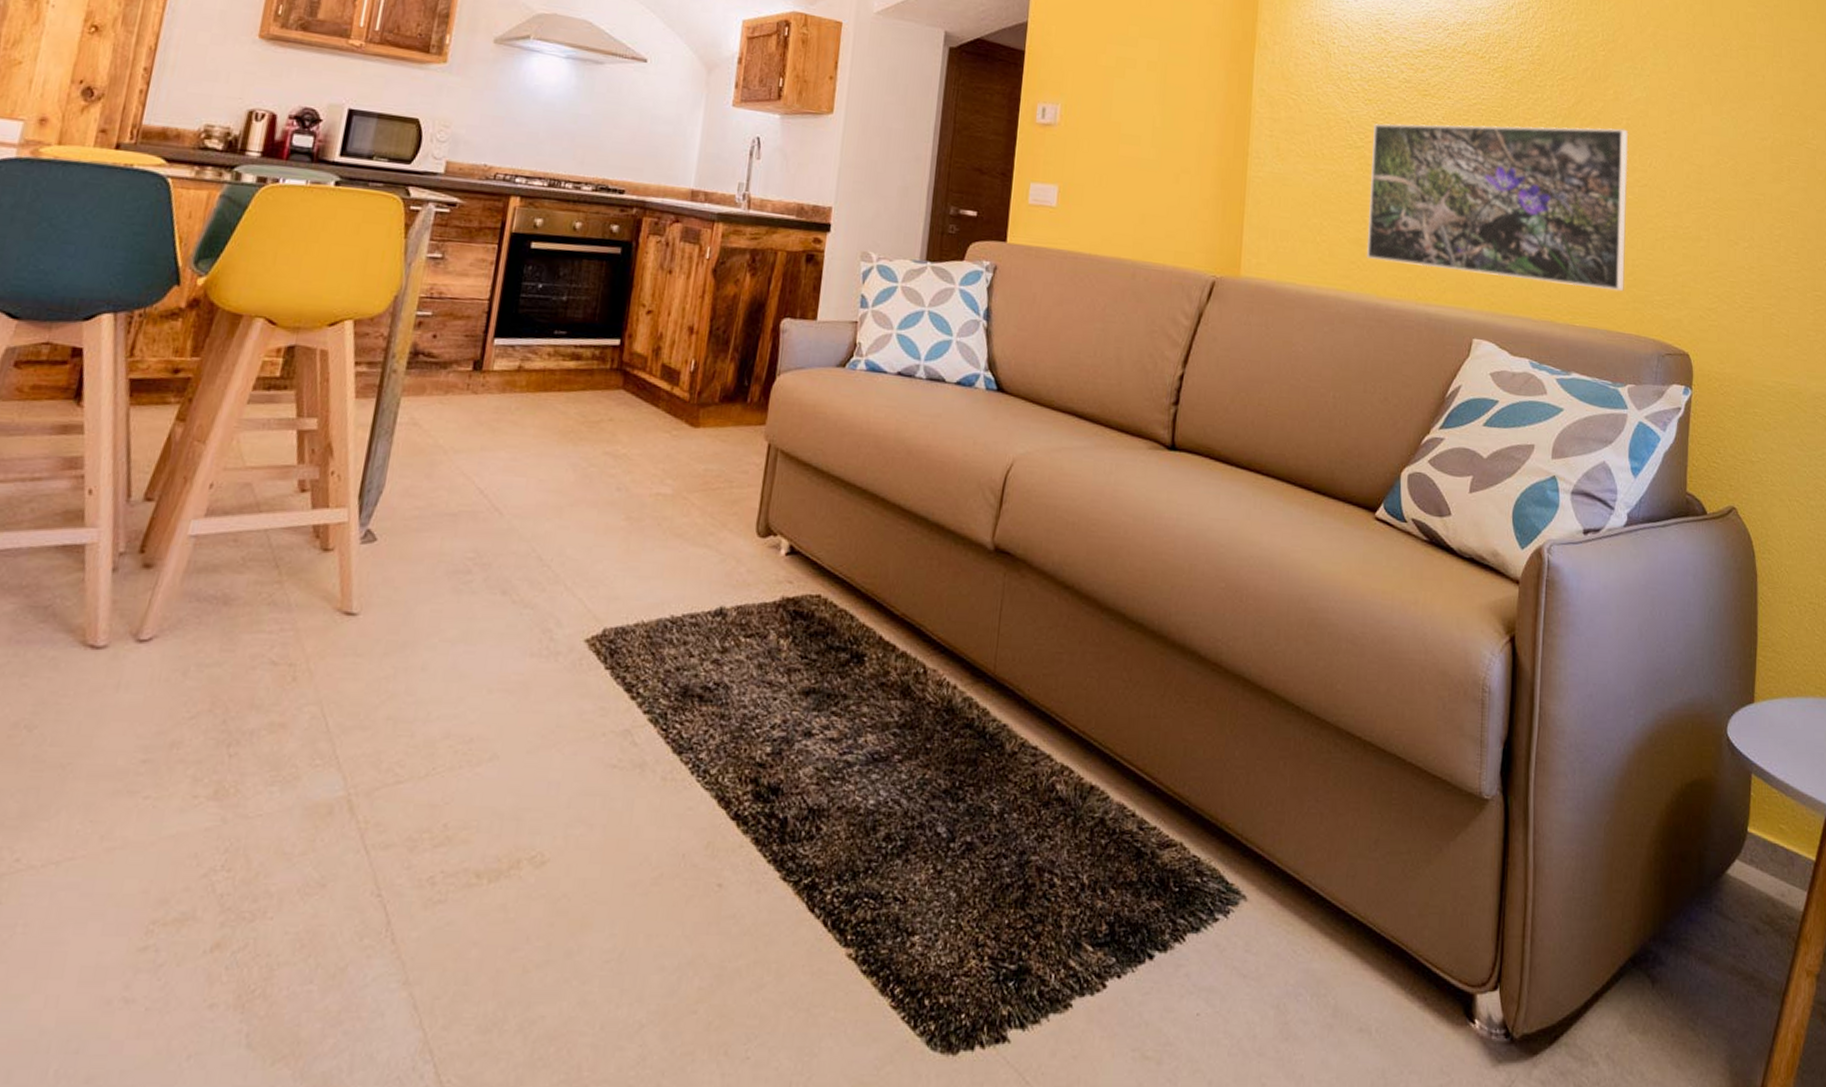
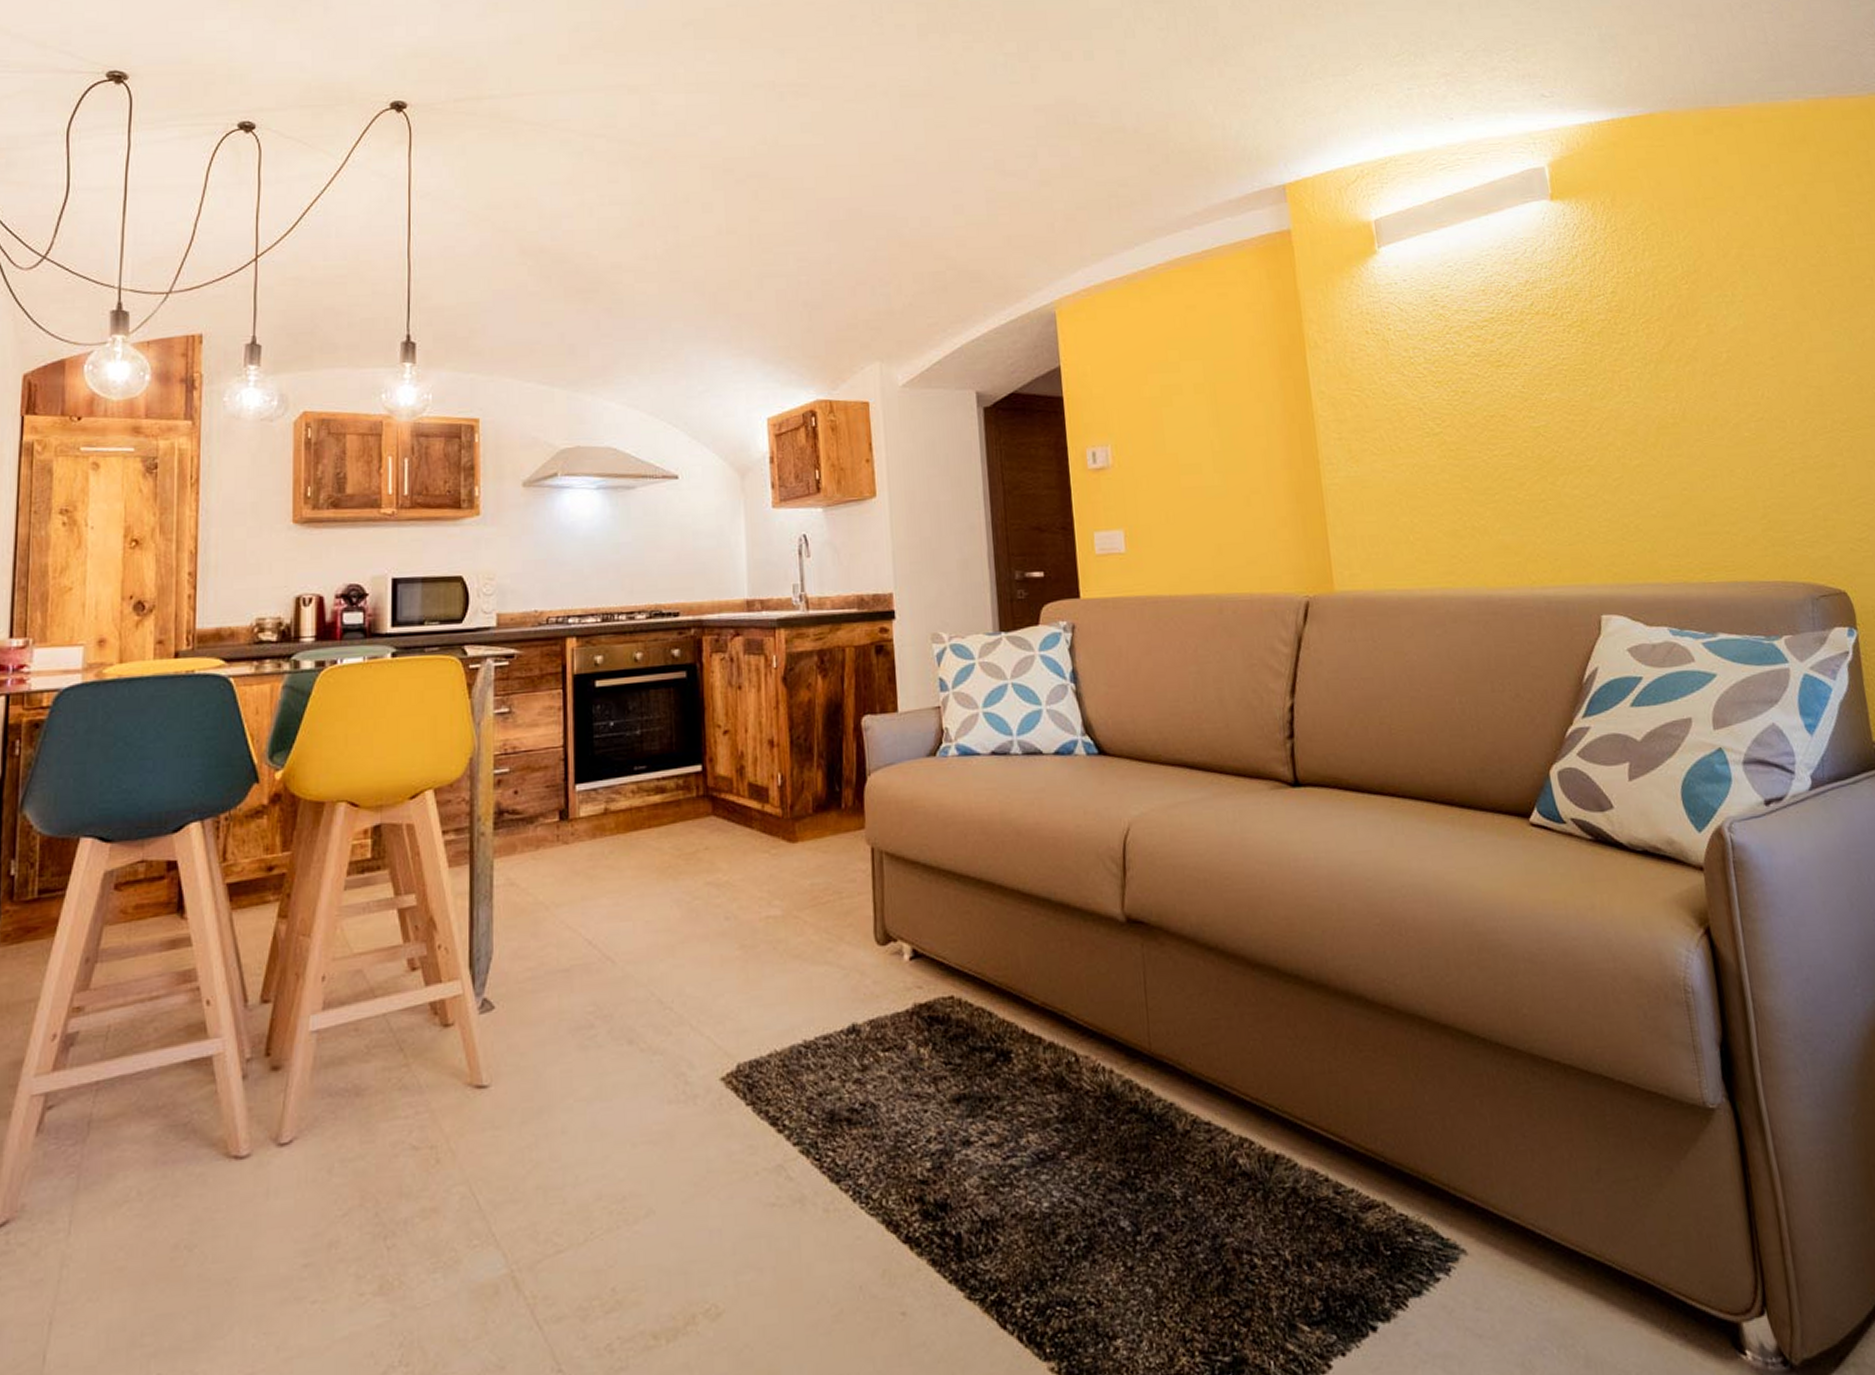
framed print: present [1367,123,1629,292] -> none [1449,363,1760,549]

